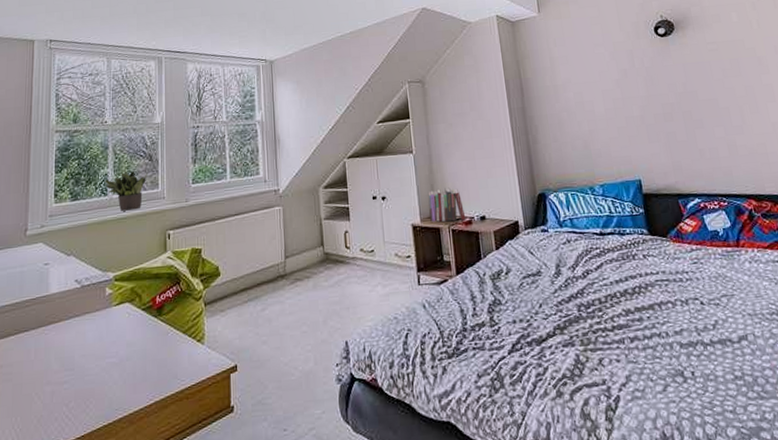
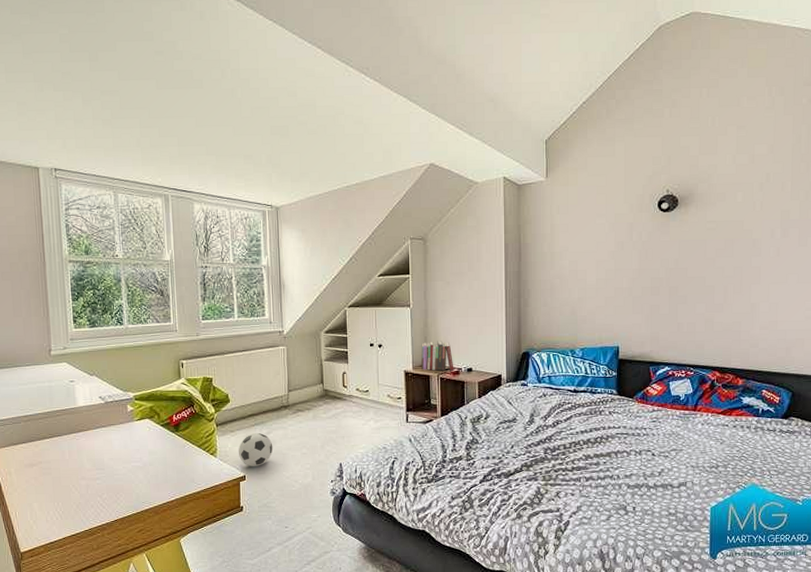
potted plant: present [104,170,147,212] -> none [119,302,160,341]
soccer ball: none [228,310,269,354] -> present [238,433,273,467]

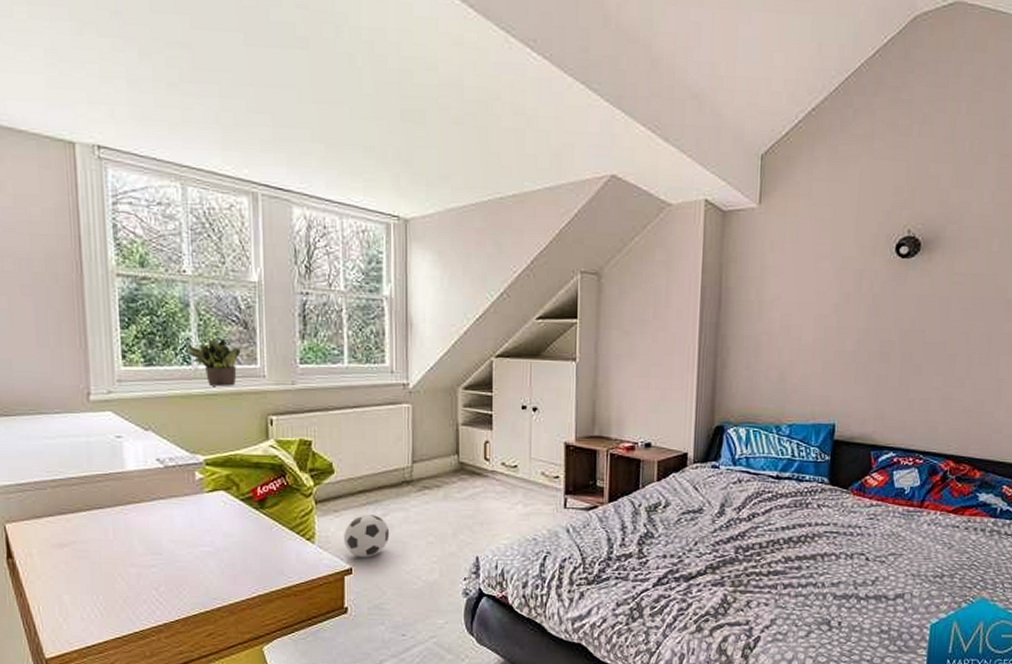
potted plant: none [119,302,160,341] -> present [186,336,242,387]
books: present [421,341,454,371] -> none [587,406,629,445]

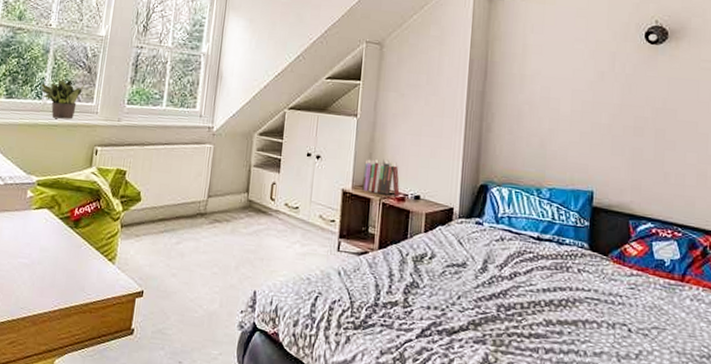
soccer ball: present [343,515,390,558] -> none [139,241,181,283]
books: none [587,406,629,445] -> present [362,159,400,196]

